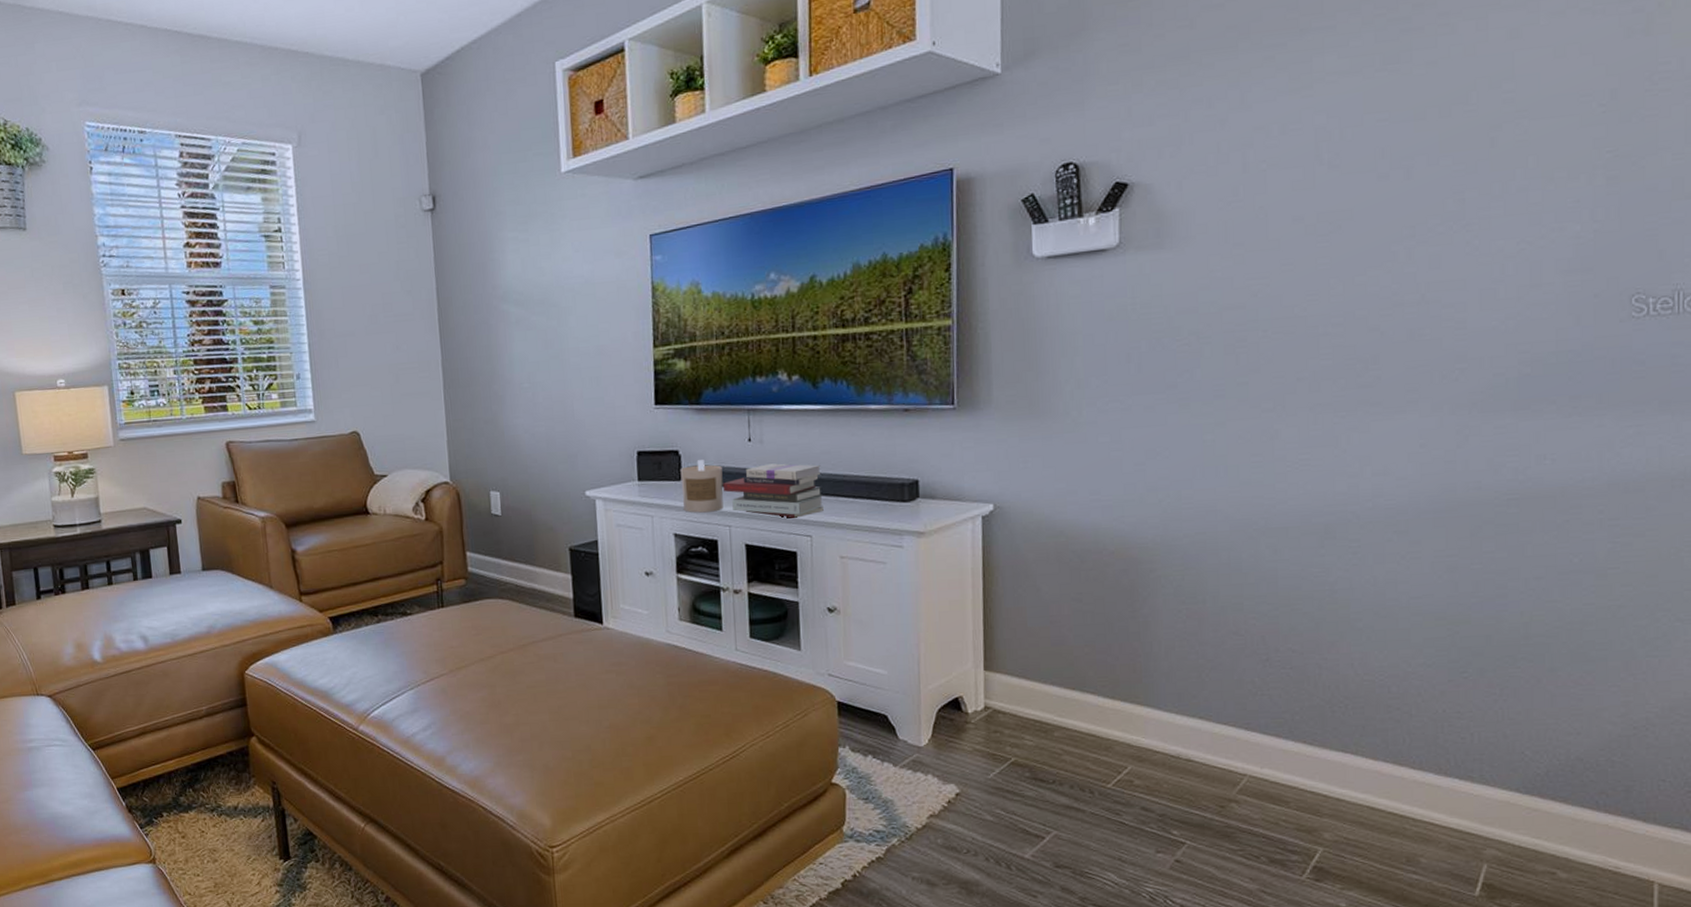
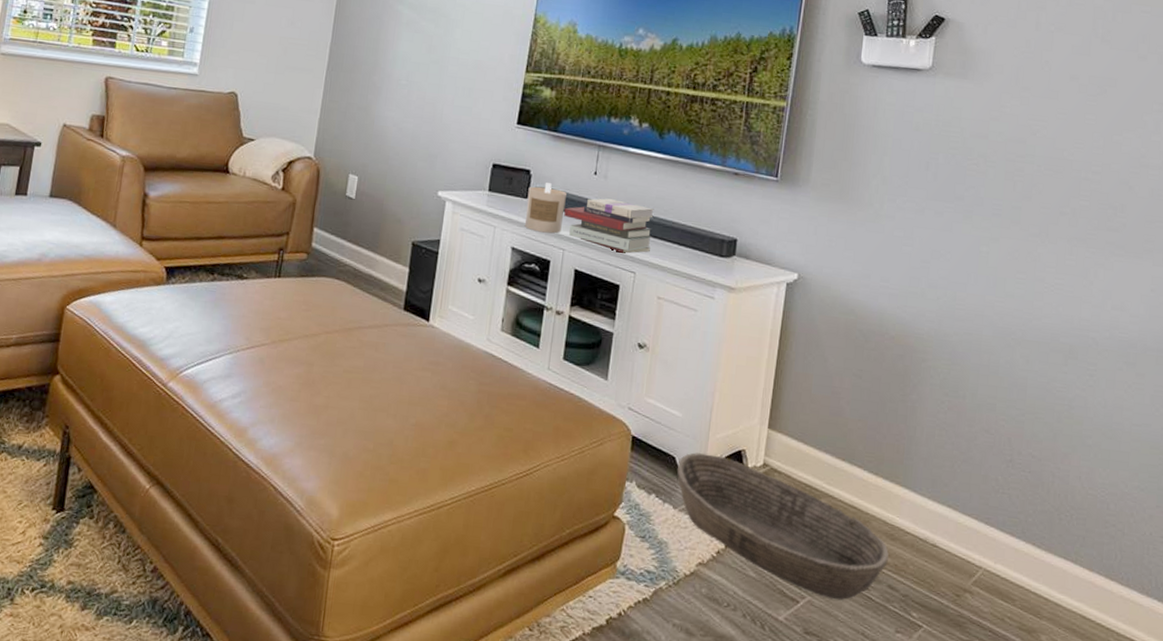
basket: none [891,706,1138,830] -> present [677,452,889,600]

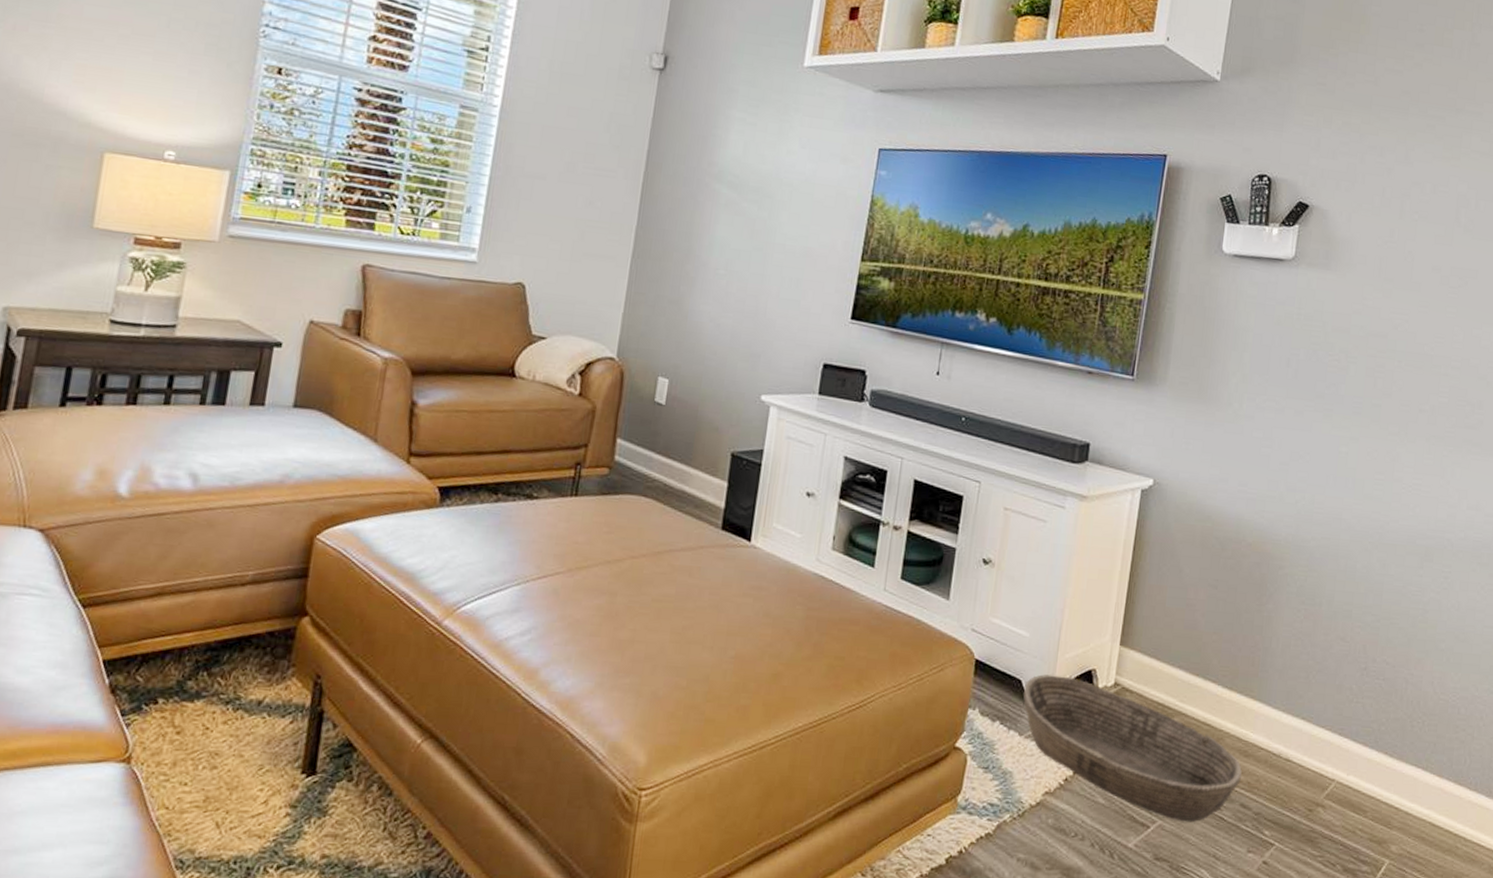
candle: present [524,183,567,234] -> none [859,384,906,441]
books: present [564,198,654,254] -> none [903,401,1002,461]

